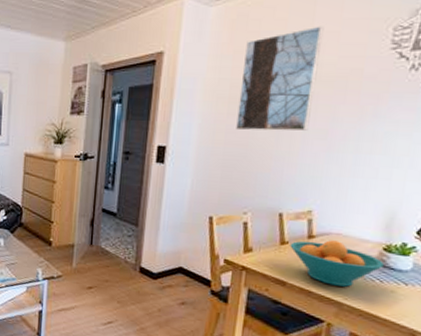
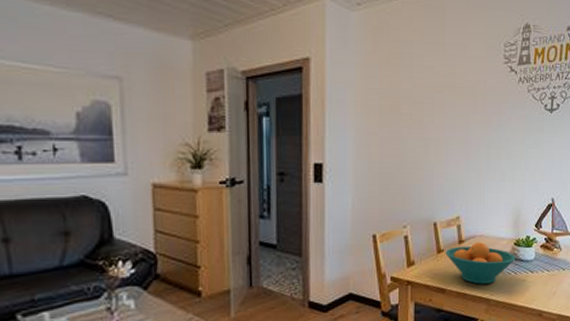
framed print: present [236,26,324,132] -> none [388,38,453,143]

